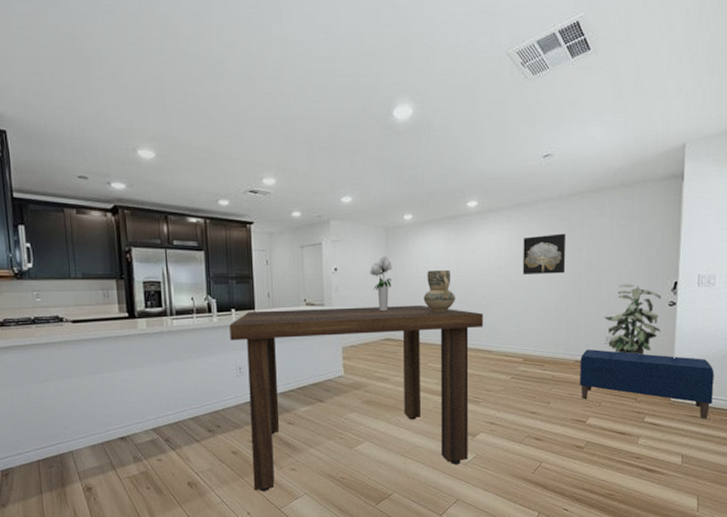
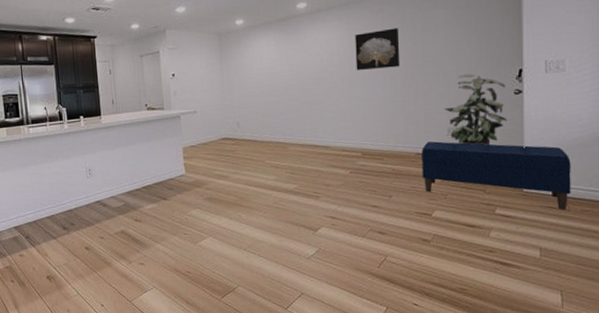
dining table: present [229,305,484,491] -> none [79,104,320,284]
bouquet: present [369,254,393,311] -> none [205,58,228,112]
ceramic jug: present [423,269,455,313] -> none [258,69,290,112]

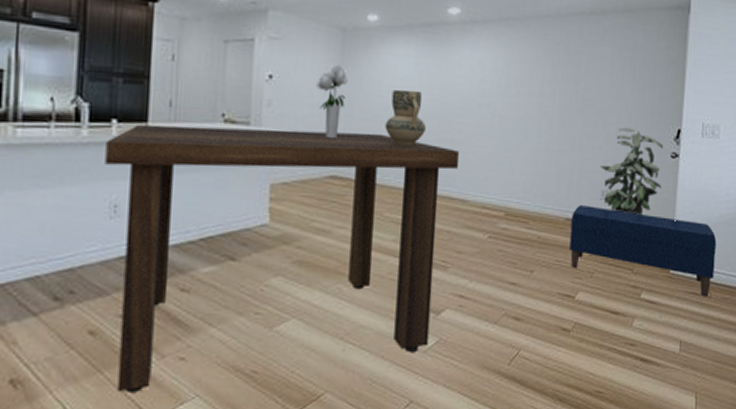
dining table: none [79,104,320,284] -> present [105,124,460,392]
bouquet: none [205,58,228,112] -> present [316,62,348,138]
ceramic jug: none [258,69,290,112] -> present [385,89,426,147]
wall art: present [355,28,401,71] -> none [509,59,562,109]

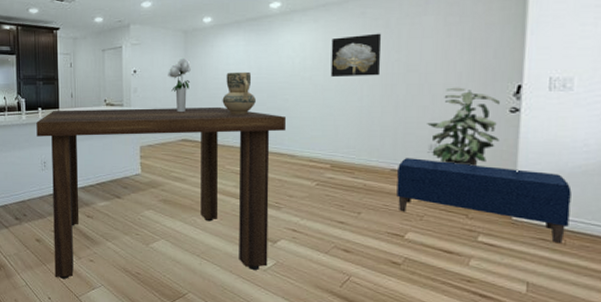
wall art: none [509,59,562,109] -> present [330,33,382,78]

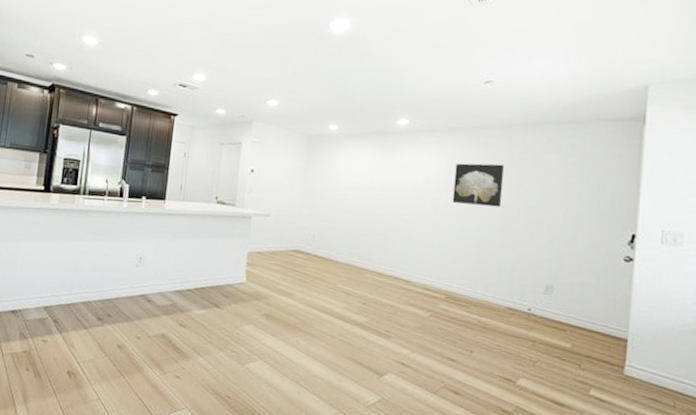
dining table: present [36,106,287,279] -> none [133,201,404,405]
bouquet: present [168,56,191,112] -> none [286,161,312,220]
ceramic jug: present [222,71,256,115] -> none [340,184,375,232]
bench: present [397,158,572,244] -> none [510,297,681,406]
indoor plant: present [427,87,500,166] -> none [544,228,615,313]

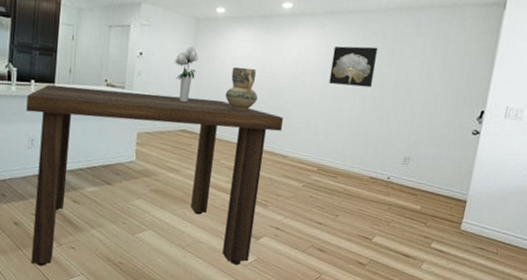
dining table: none [133,201,404,405] -> present [26,85,283,266]
bouquet: none [286,161,312,220] -> present [174,44,199,102]
ceramic jug: none [340,184,375,232] -> present [225,66,258,112]

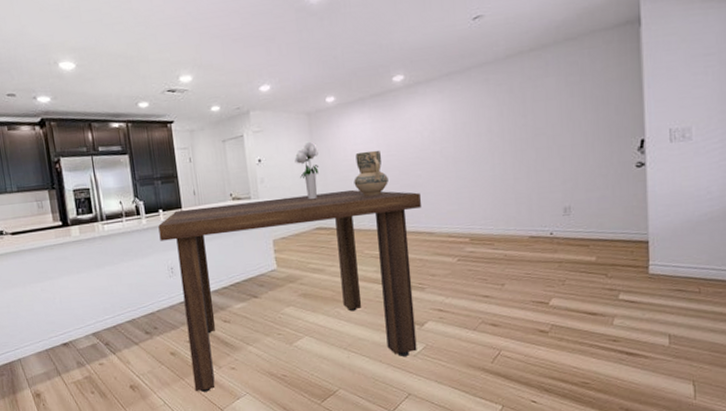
wall art: present [329,46,378,88] -> none [458,99,510,149]

